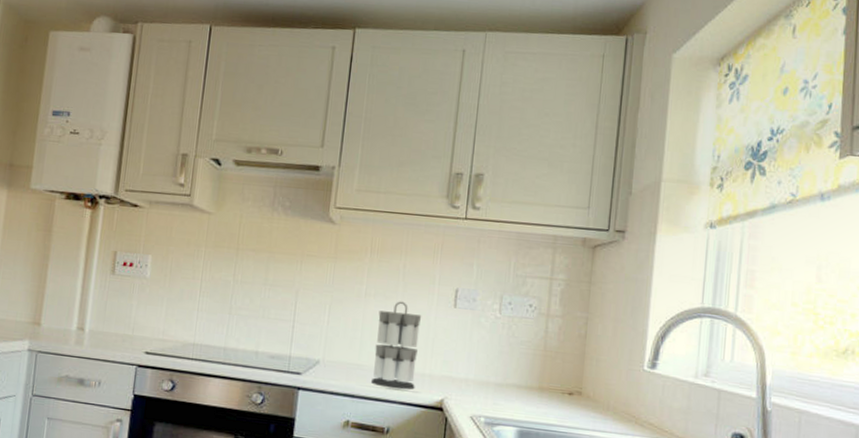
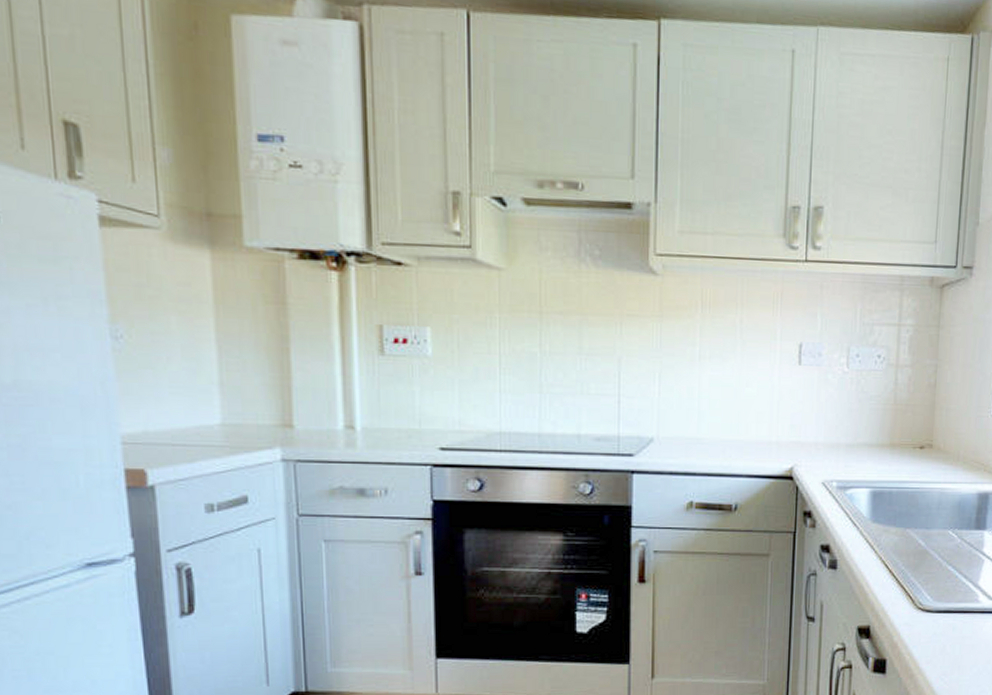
spice rack: present [370,301,422,391] -> none [713,362,765,461]

